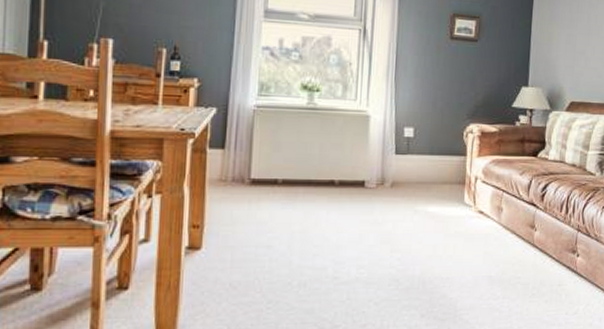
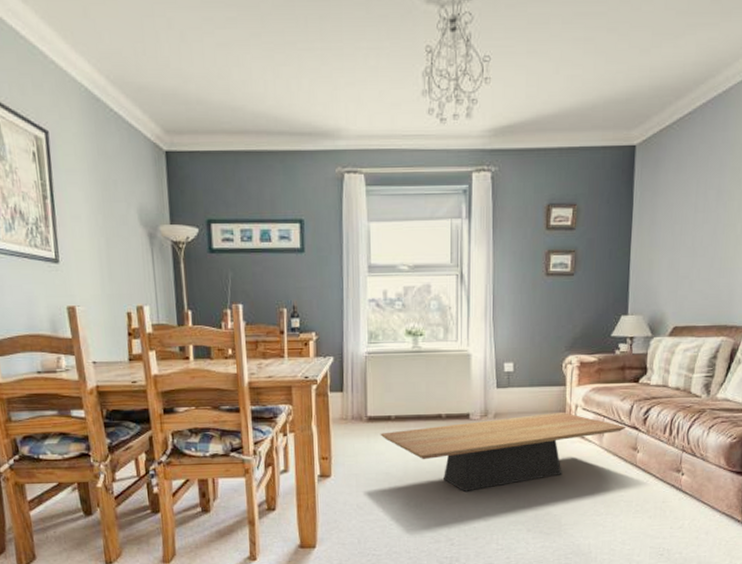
coffee table: none [263,183,525,270] -> present [380,411,627,492]

